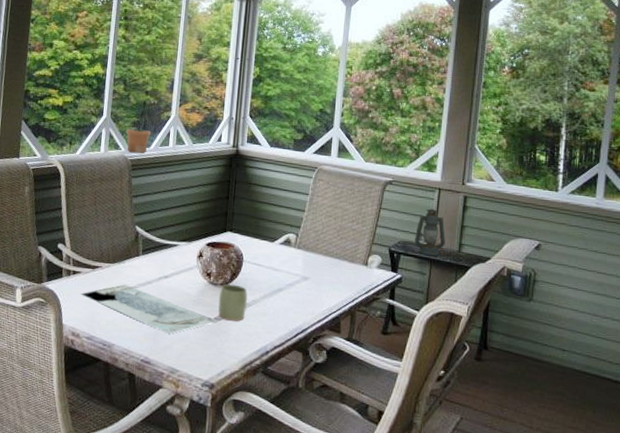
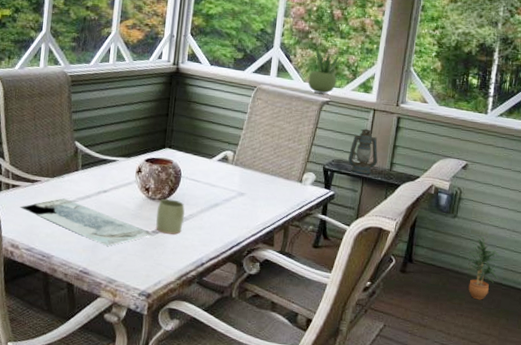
planter: present [126,128,151,154] -> none [66,44,92,70]
potted plant: none [369,125,405,173] -> present [308,46,343,94]
potted plant: none [545,320,584,390] -> present [466,236,502,300]

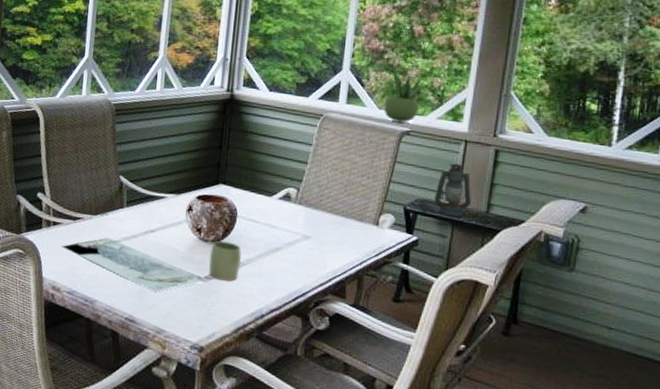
potted plant: present [466,236,502,300] -> none [588,294,636,374]

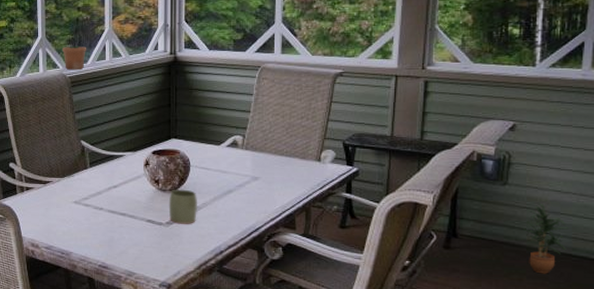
towel: present [61,237,206,292] -> none [35,197,167,240]
planter: none [110,70,137,98] -> present [62,45,87,71]
potted plant: present [383,68,426,123] -> none [316,16,354,65]
lantern: present [435,163,471,218] -> none [371,97,405,147]
potted plant: none [588,294,636,374] -> present [523,203,569,274]

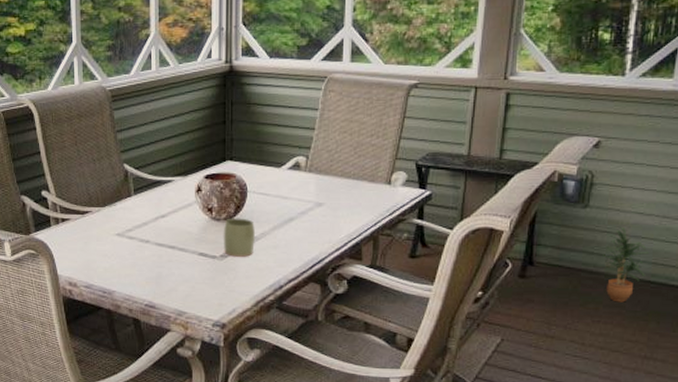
planter: present [62,45,87,71] -> none [101,53,130,83]

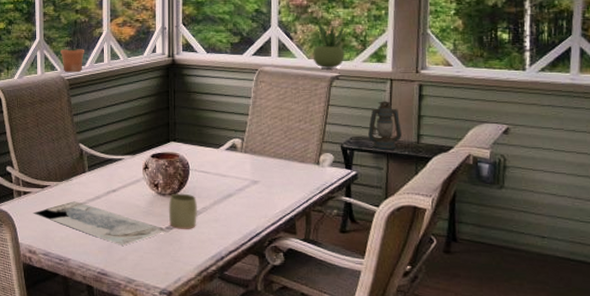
towel: none [72,228,221,276] -> present [33,201,167,246]
planter: none [101,53,130,83] -> present [61,48,85,73]
potted plant: none [389,18,432,75] -> present [312,20,349,68]
lantern: none [446,112,483,167] -> present [368,101,402,150]
potted plant: present [602,226,650,302] -> none [522,206,566,279]

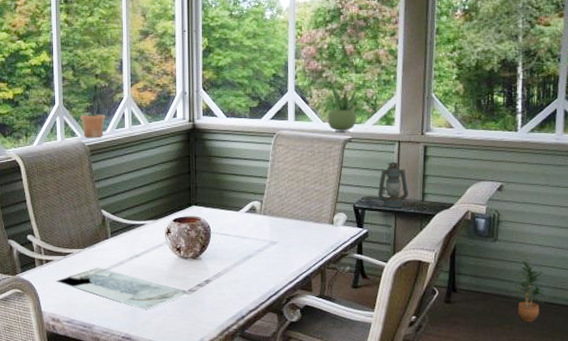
mug: present [168,193,197,229] -> none [190,256,219,291]
potted plant: none [522,206,566,279] -> present [512,256,550,322]

